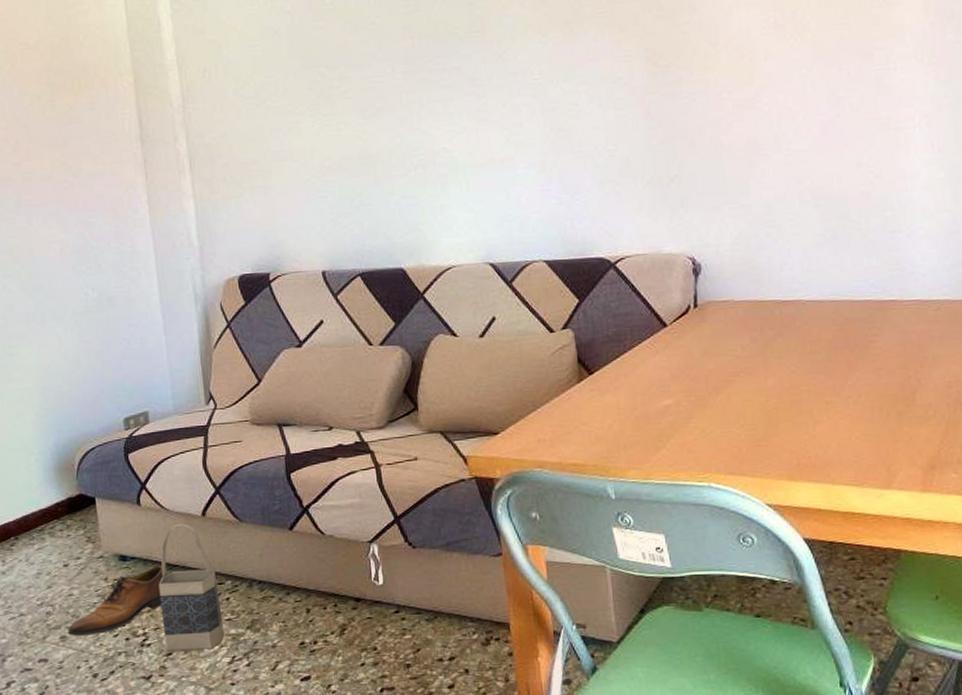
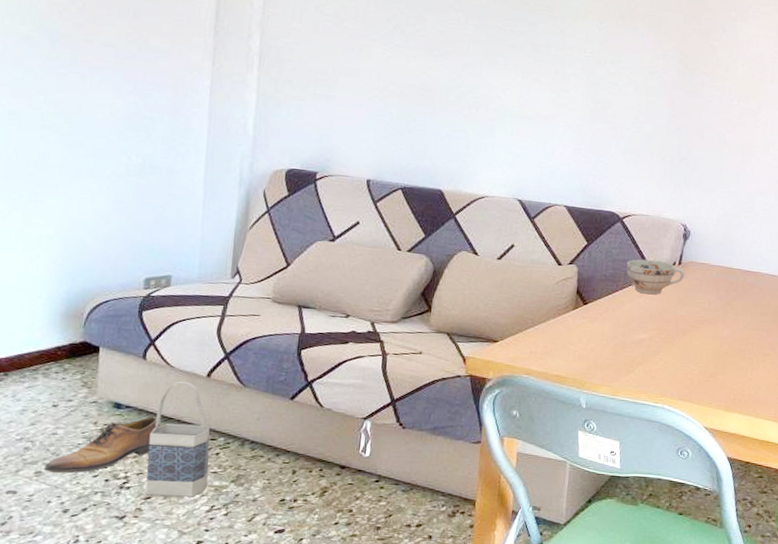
teacup: none [630,306,704,350] -> present [626,259,684,295]

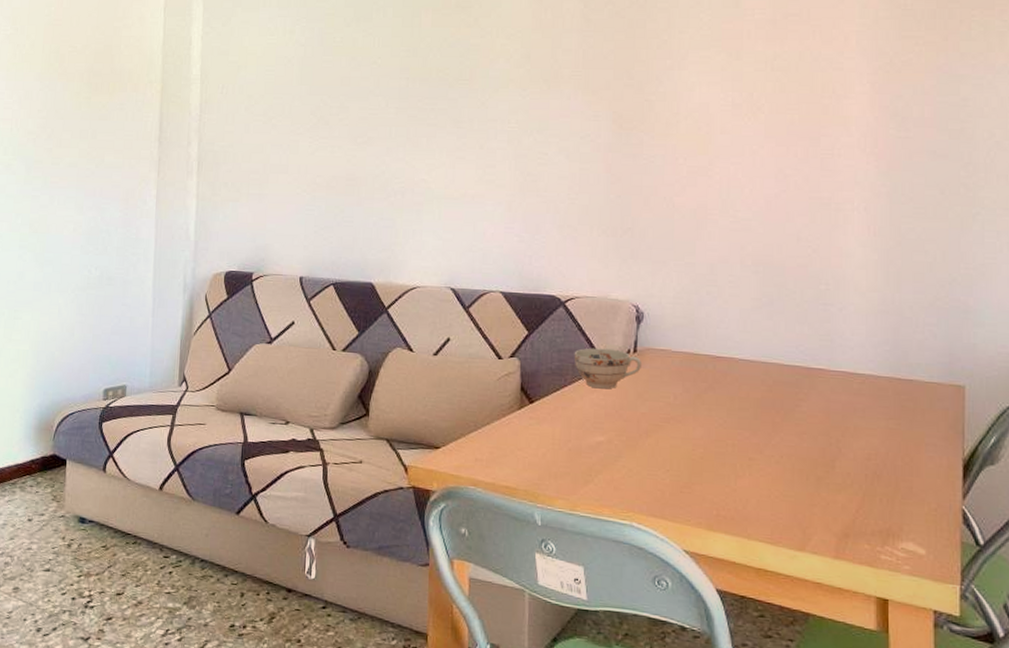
shoe: present [43,416,161,474] -> none [20,531,120,591]
bag: present [145,381,210,497] -> none [107,494,164,619]

